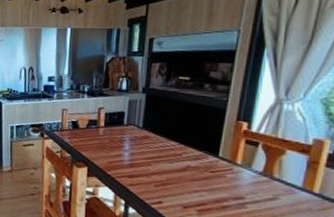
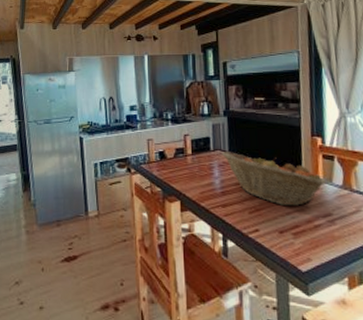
fruit basket: none [135,127,245,186] -> present [222,152,327,206]

